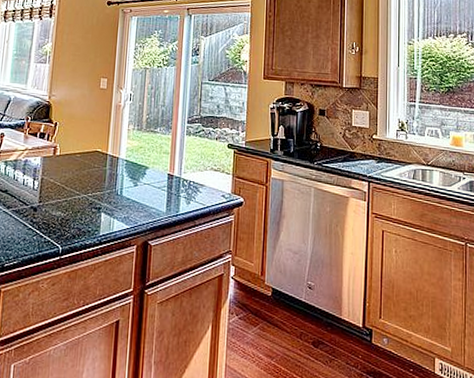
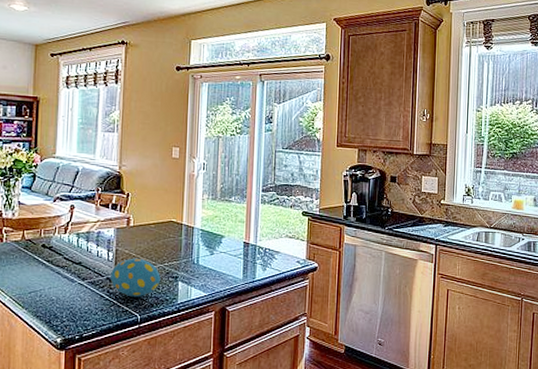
decorative egg: none [34,187,84,228] -> present [110,258,160,298]

